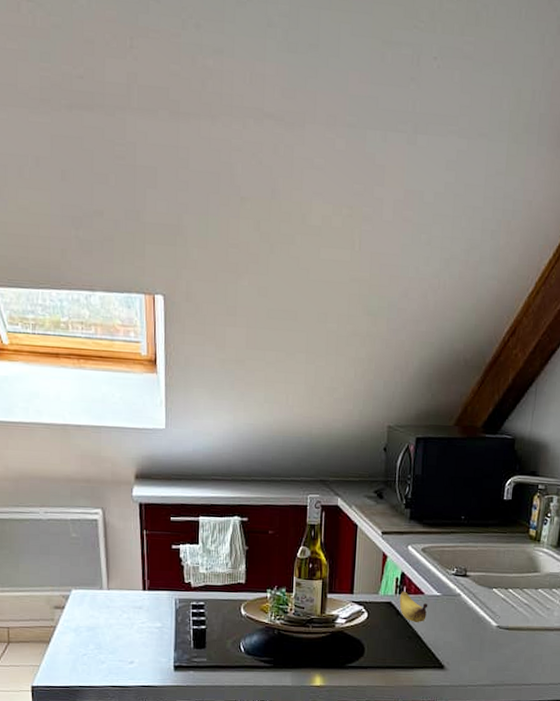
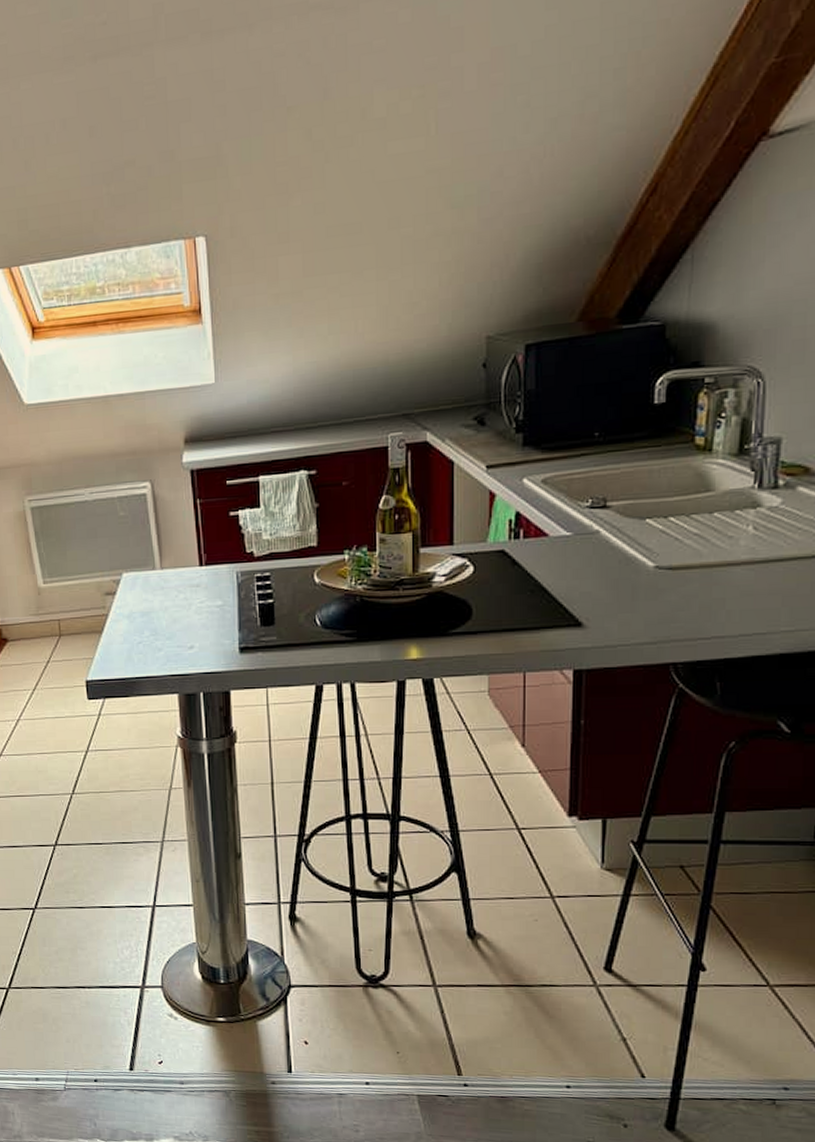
banana: present [399,590,428,622] -> none [515,534,555,572]

